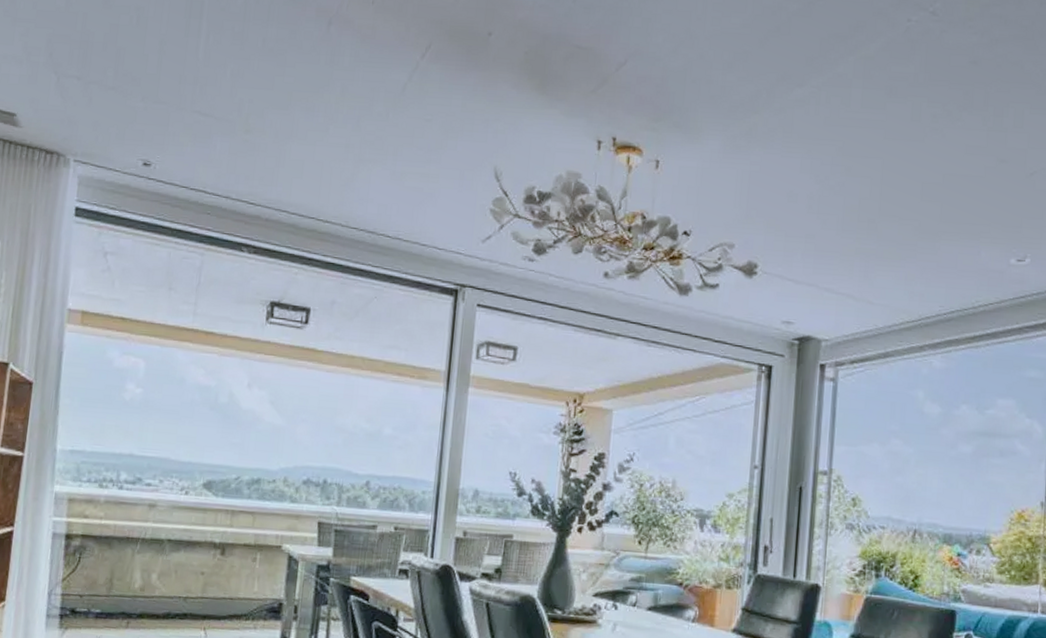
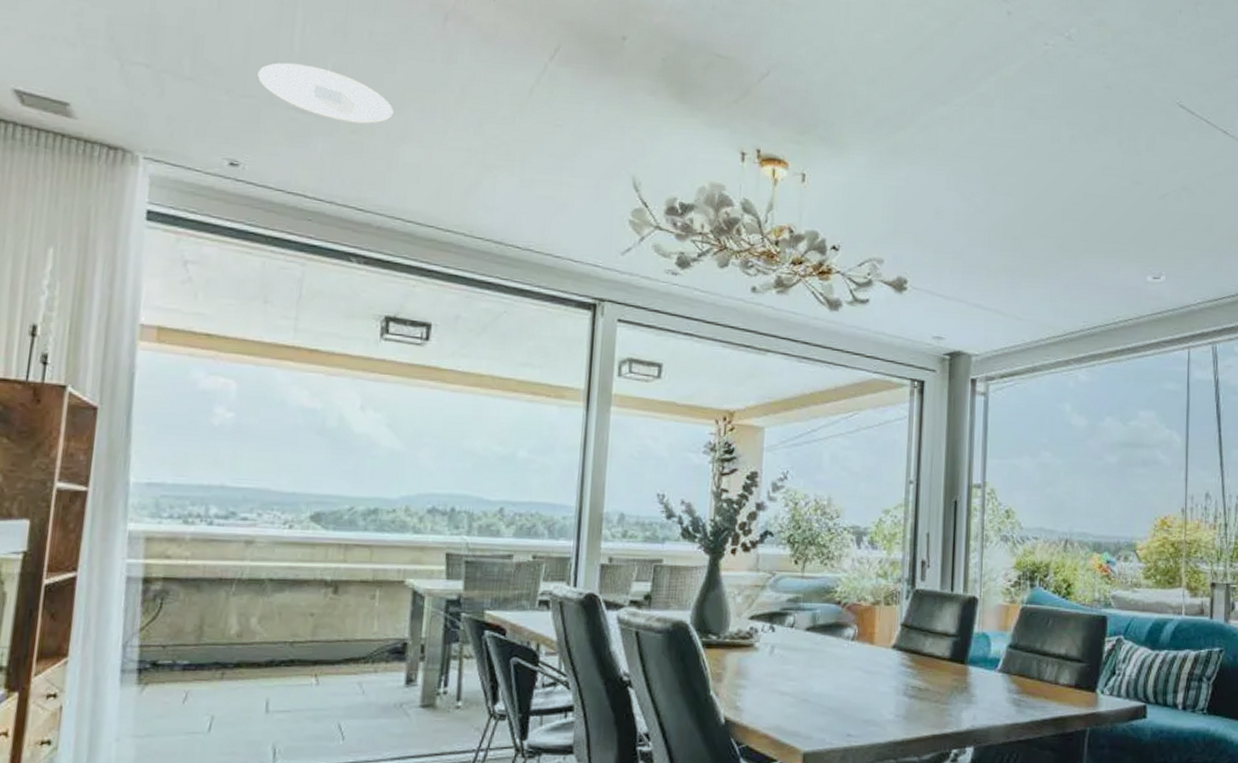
recessed light: none [168,70,282,124] -> present [257,62,394,124]

